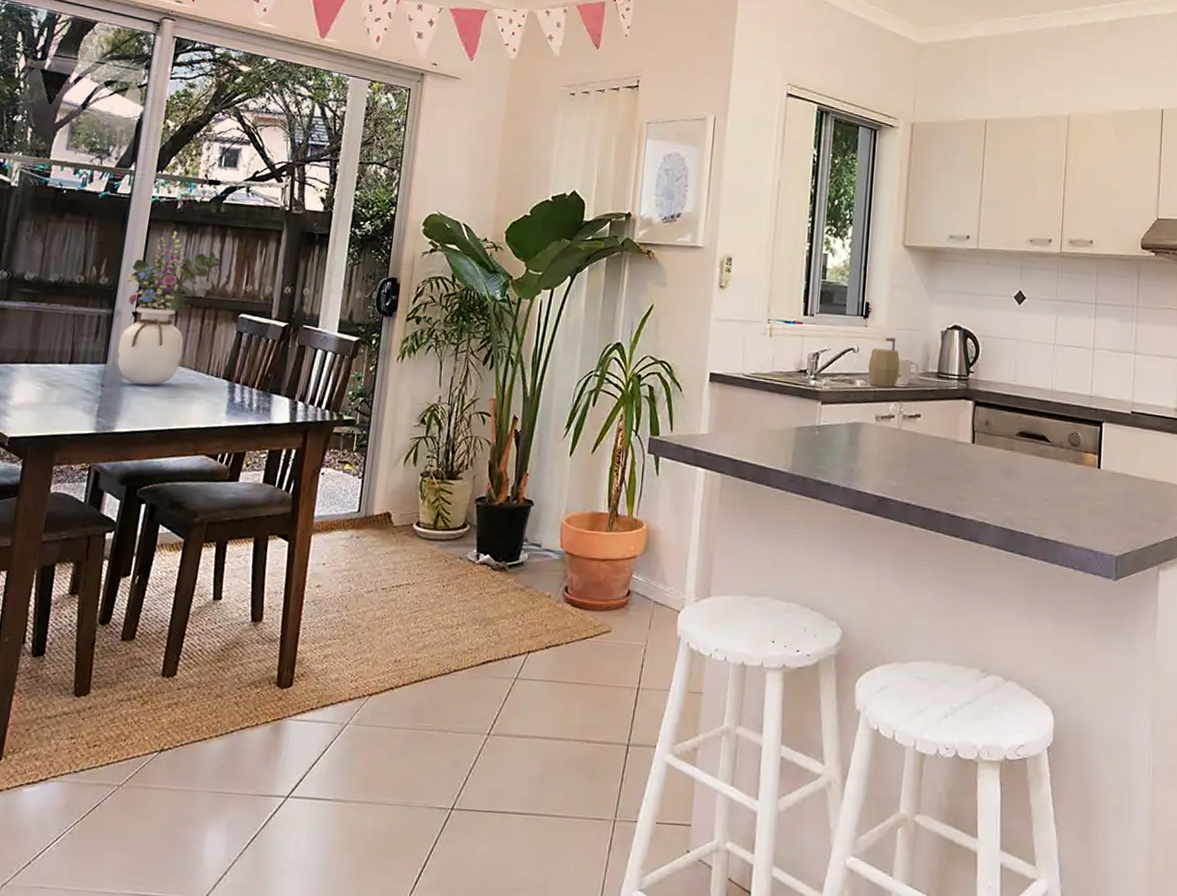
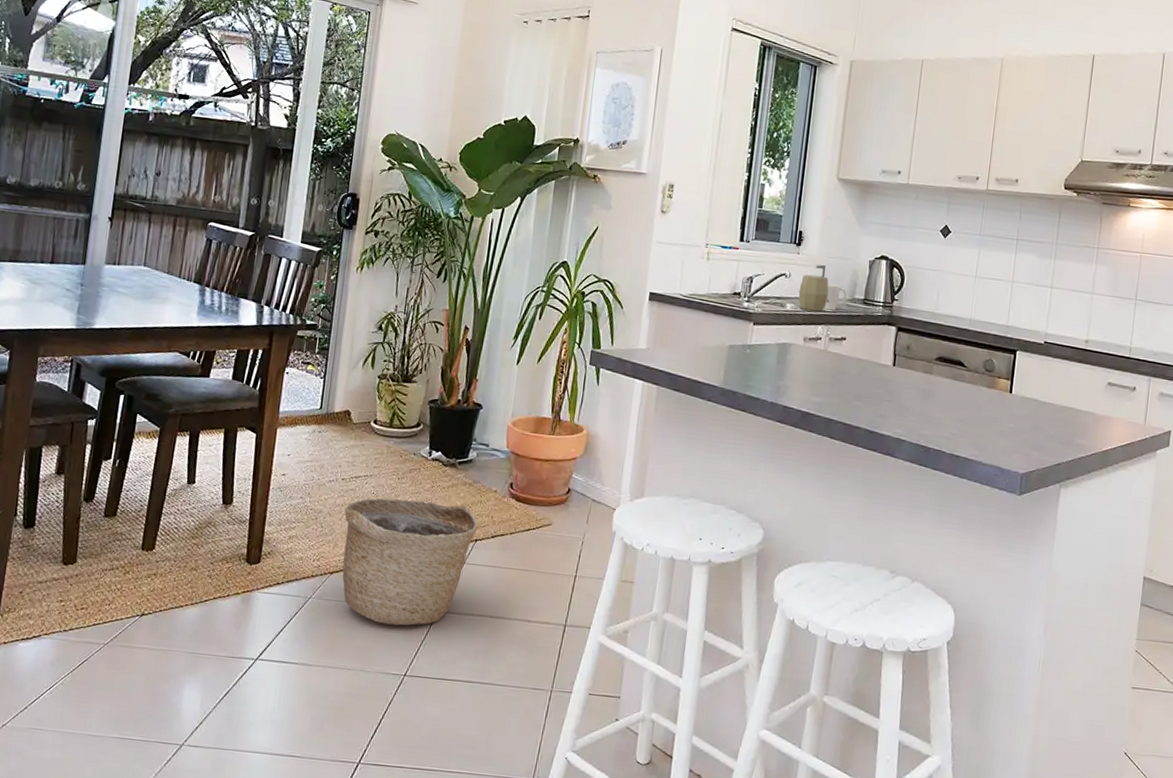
bouquet: present [116,230,220,385] -> none [94,141,190,286]
basket: none [382,608,530,752] -> present [342,498,478,626]

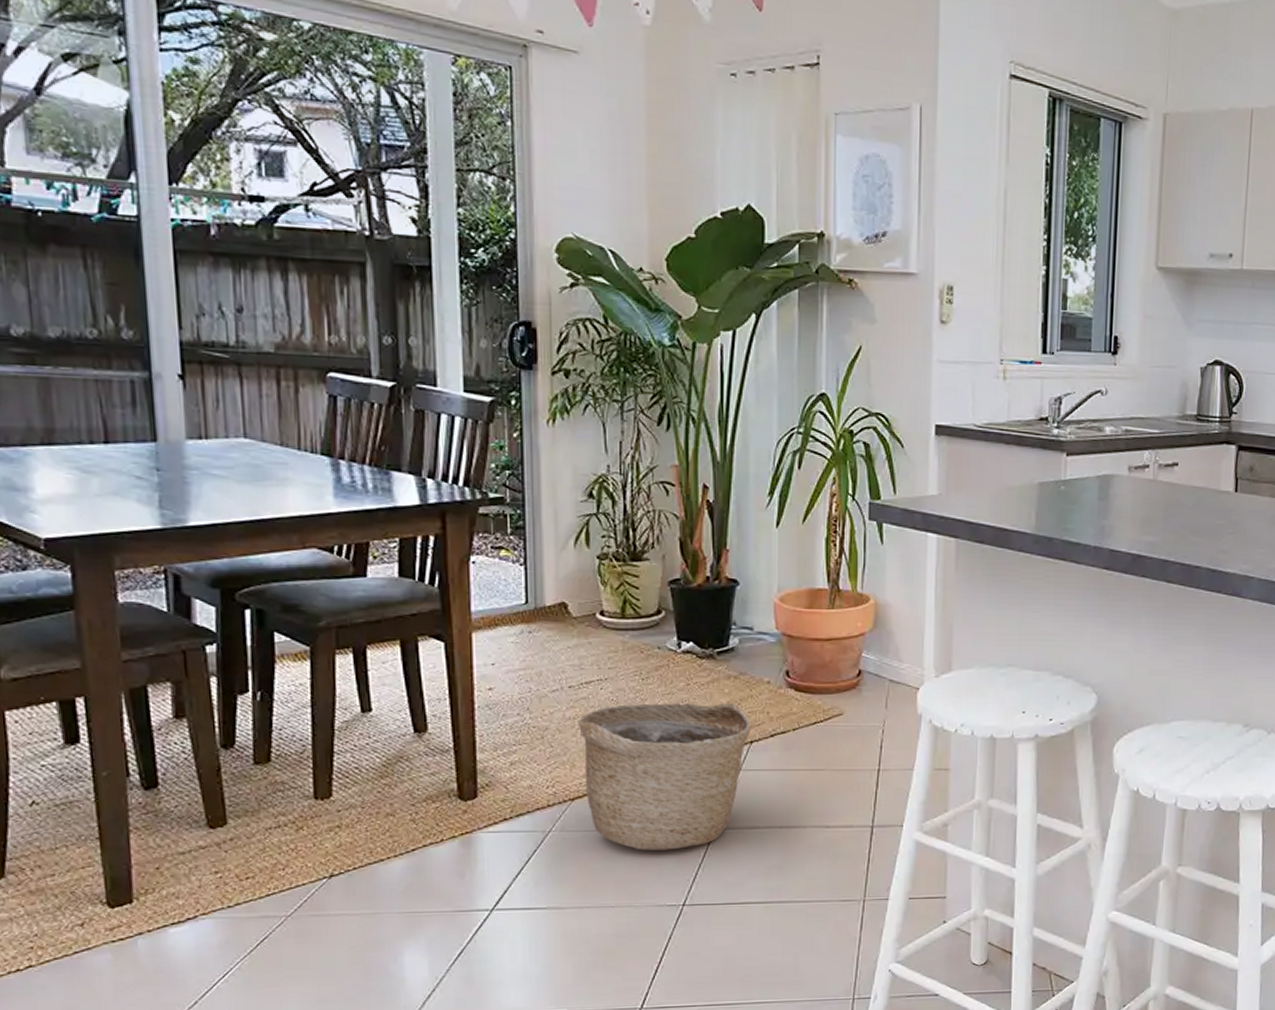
soap dispenser: present [798,264,829,313] -> none [1118,376,1155,435]
mug: present [824,284,848,311] -> none [1150,399,1177,431]

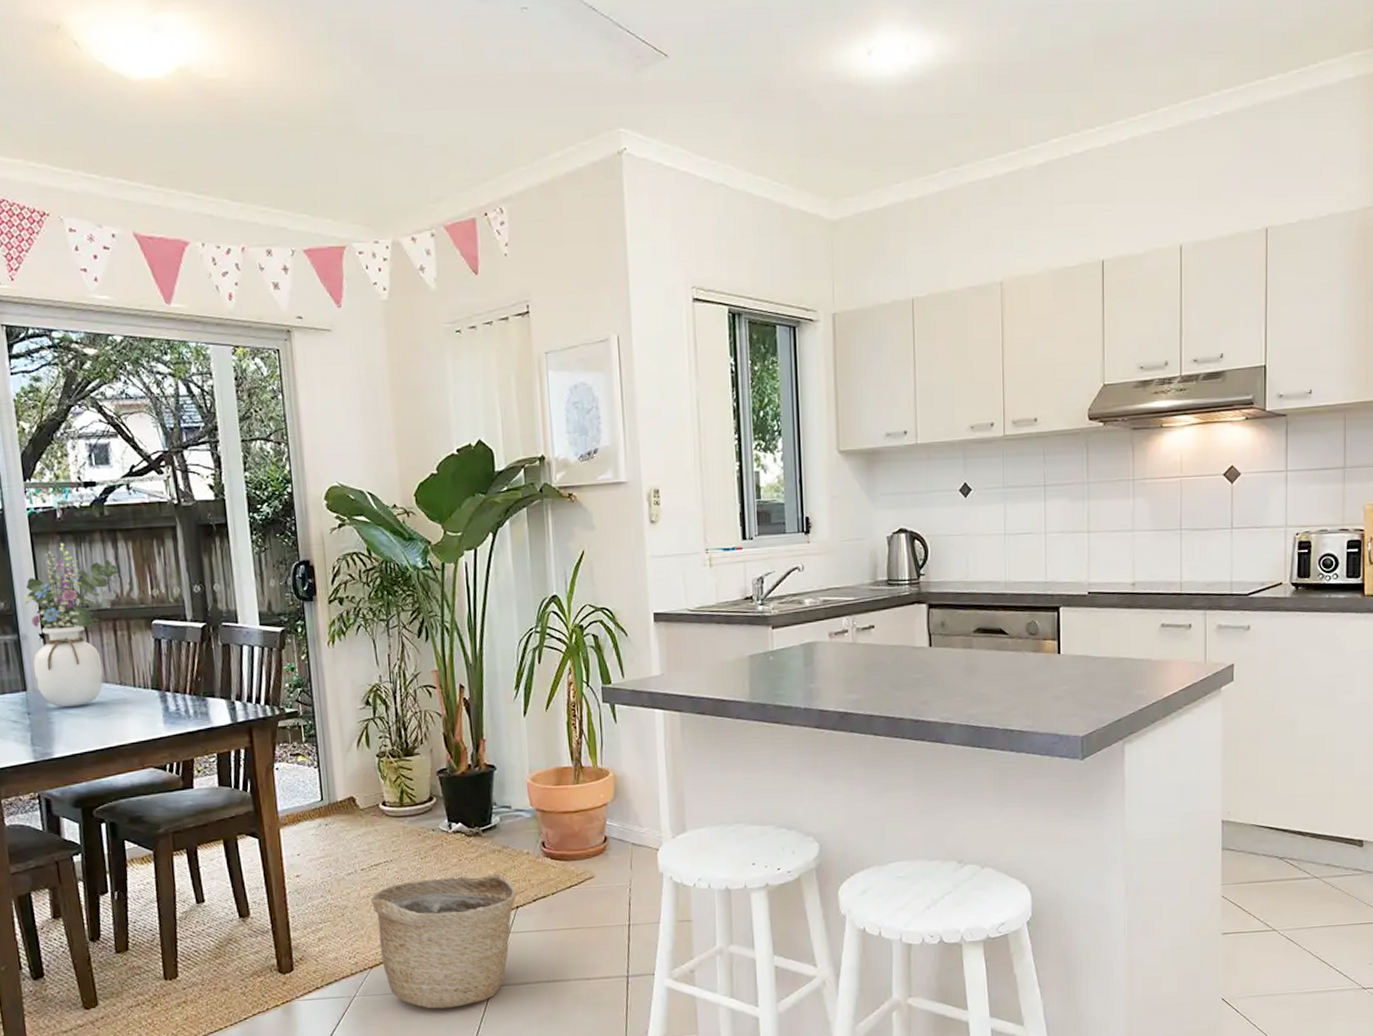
bouquet: none [158,265,287,466] -> present [23,542,118,707]

